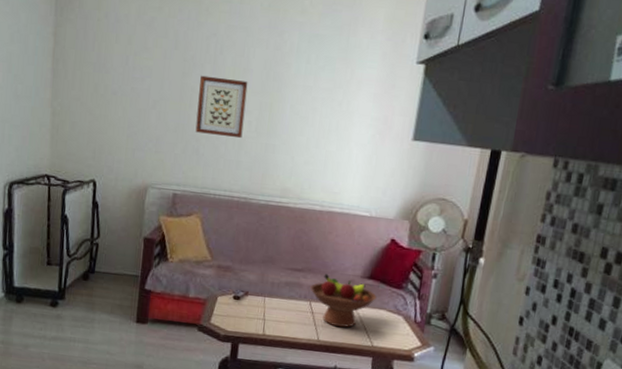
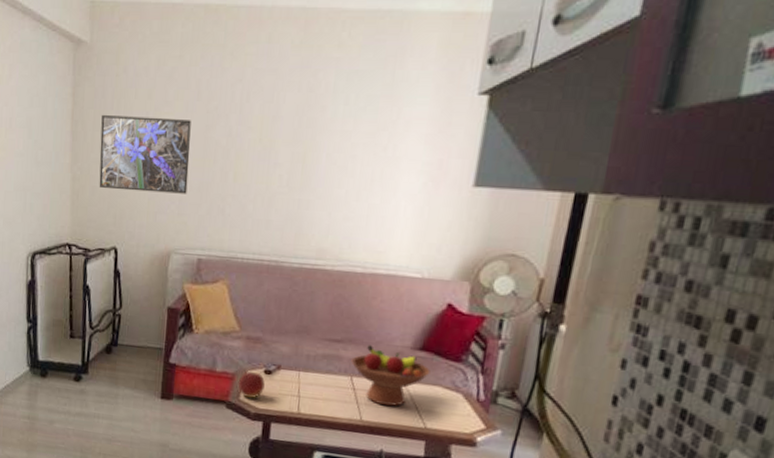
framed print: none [79,54,169,134] -> present [99,114,191,194]
wall art: present [195,75,248,139] -> none [220,127,278,195]
apple: none [209,297,234,322] -> present [238,371,265,398]

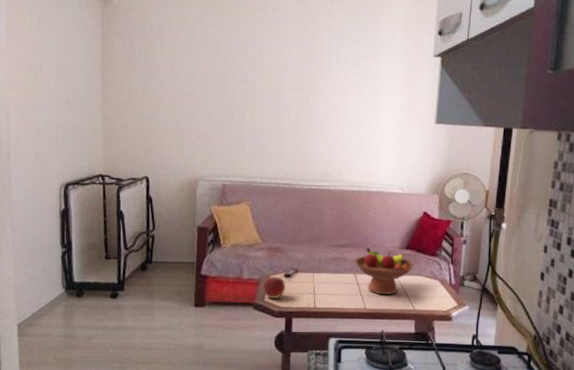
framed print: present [99,114,191,194] -> none [129,62,212,131]

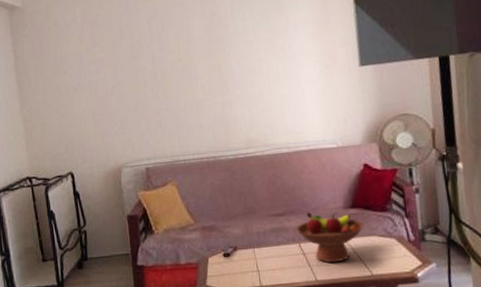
apple: present [263,276,285,299] -> none [202,257,227,282]

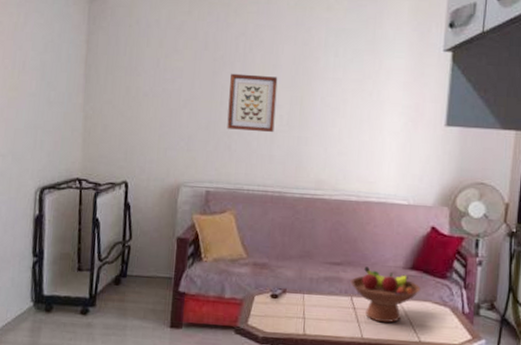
wall art: none [149,50,199,107] -> present [227,73,278,133]

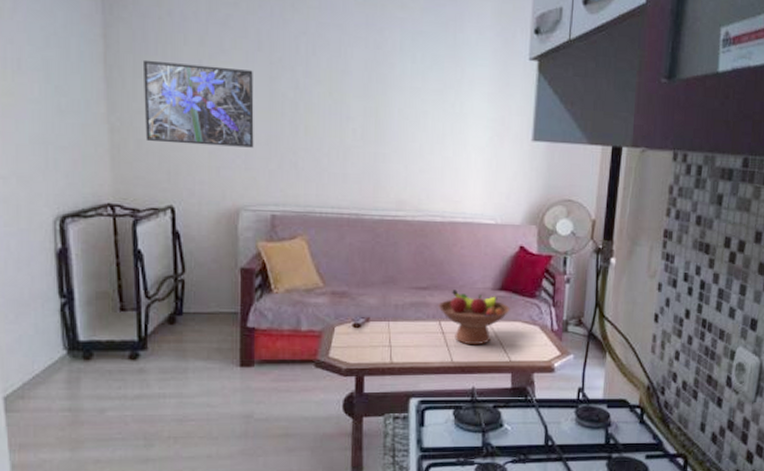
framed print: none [110,59,199,132] -> present [142,59,254,148]
wall art: present [227,73,278,133] -> none [291,79,348,149]

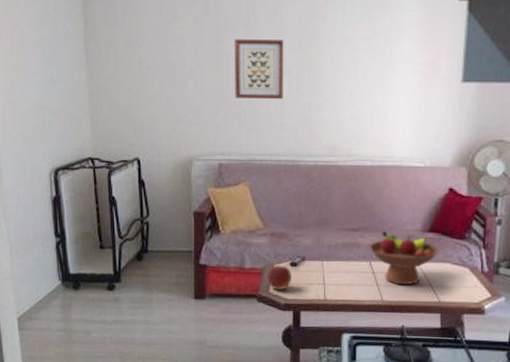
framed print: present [142,59,254,148] -> none [113,31,203,103]
wall art: none [291,79,348,149] -> present [235,38,284,100]
apple: none [326,326,354,353] -> present [266,265,291,290]

